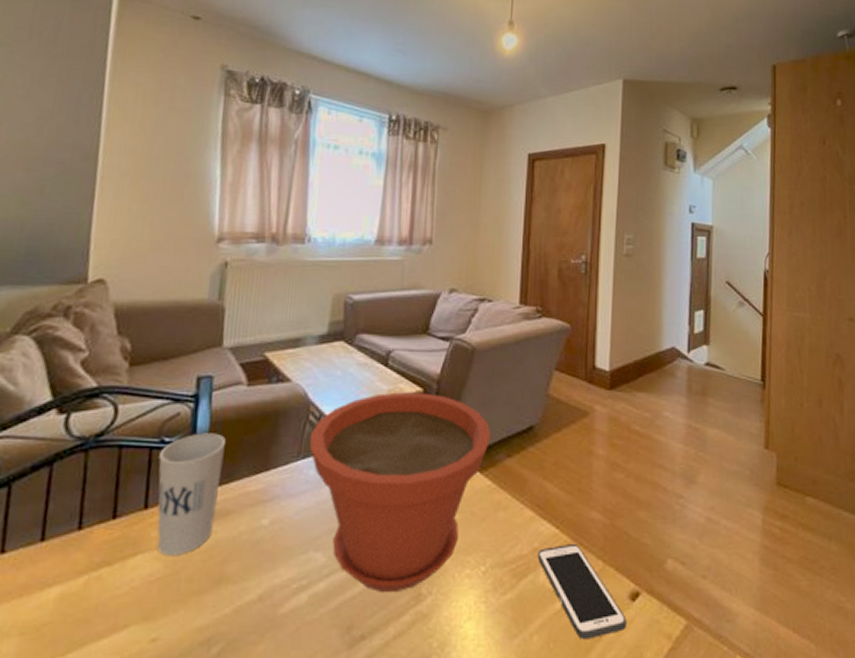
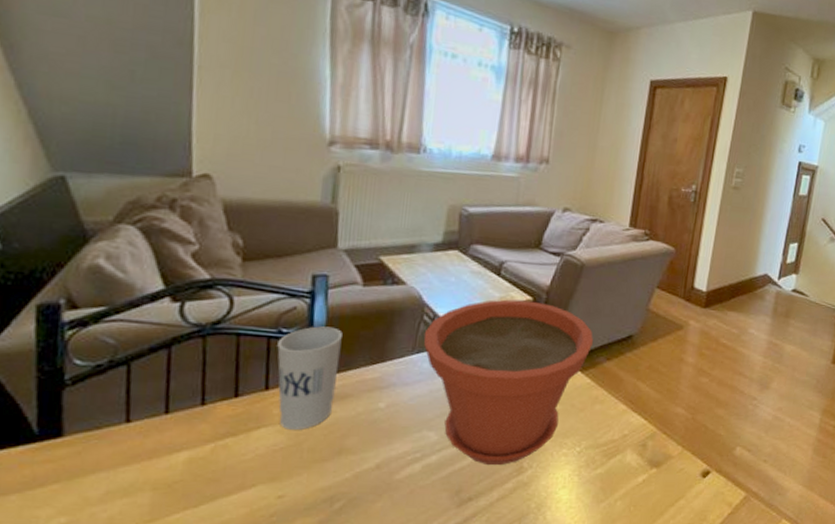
cell phone: present [537,543,626,640] -> none [626,432,697,505]

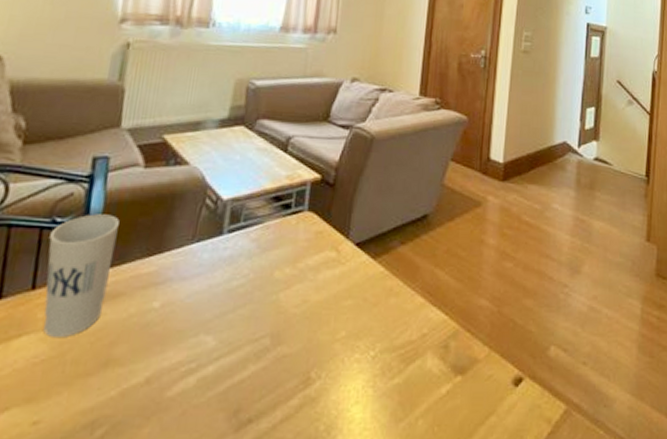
plant pot: present [423,299,594,466] -> none [205,178,387,377]

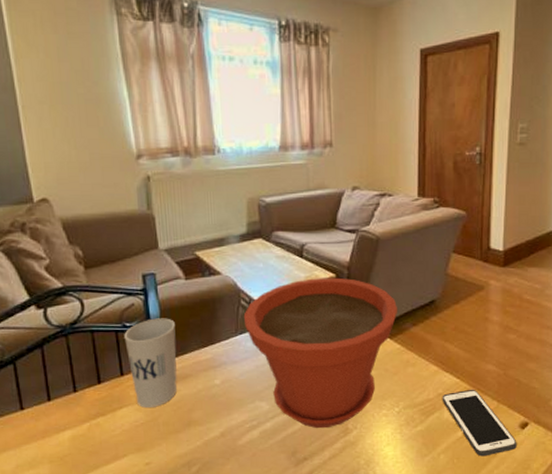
plant pot: none [205,178,387,377] -> present [243,277,398,429]
cell phone: none [426,329,509,424] -> present [442,389,517,457]

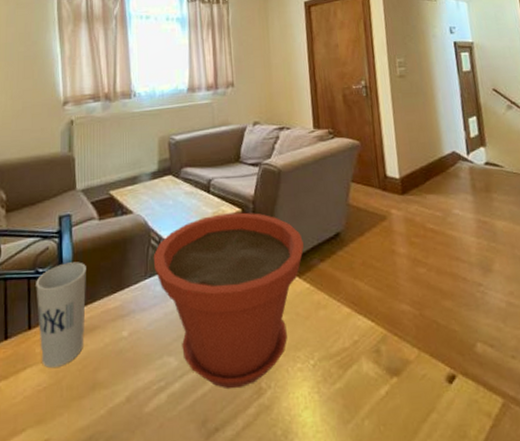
cell phone: present [442,389,517,457] -> none [358,334,448,422]

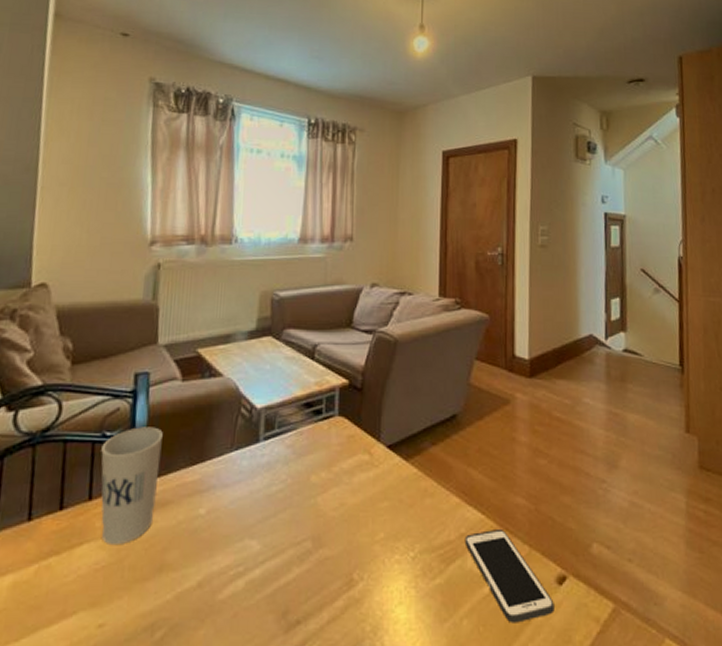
plant pot: present [153,212,305,390] -> none [242,384,416,579]
cell phone: none [358,334,448,422] -> present [464,528,555,623]

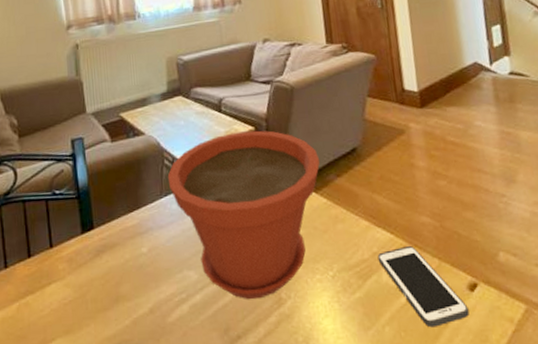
cup: present [101,427,163,544] -> none [54,183,105,283]
plant pot: none [242,384,416,579] -> present [167,130,321,300]

